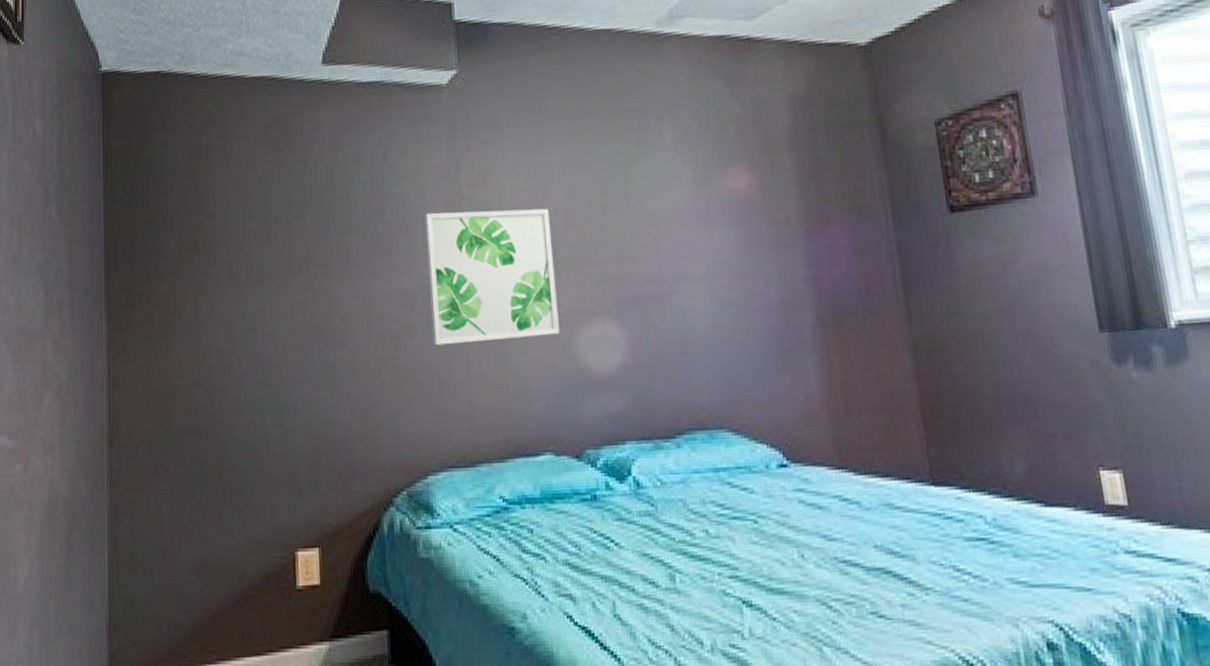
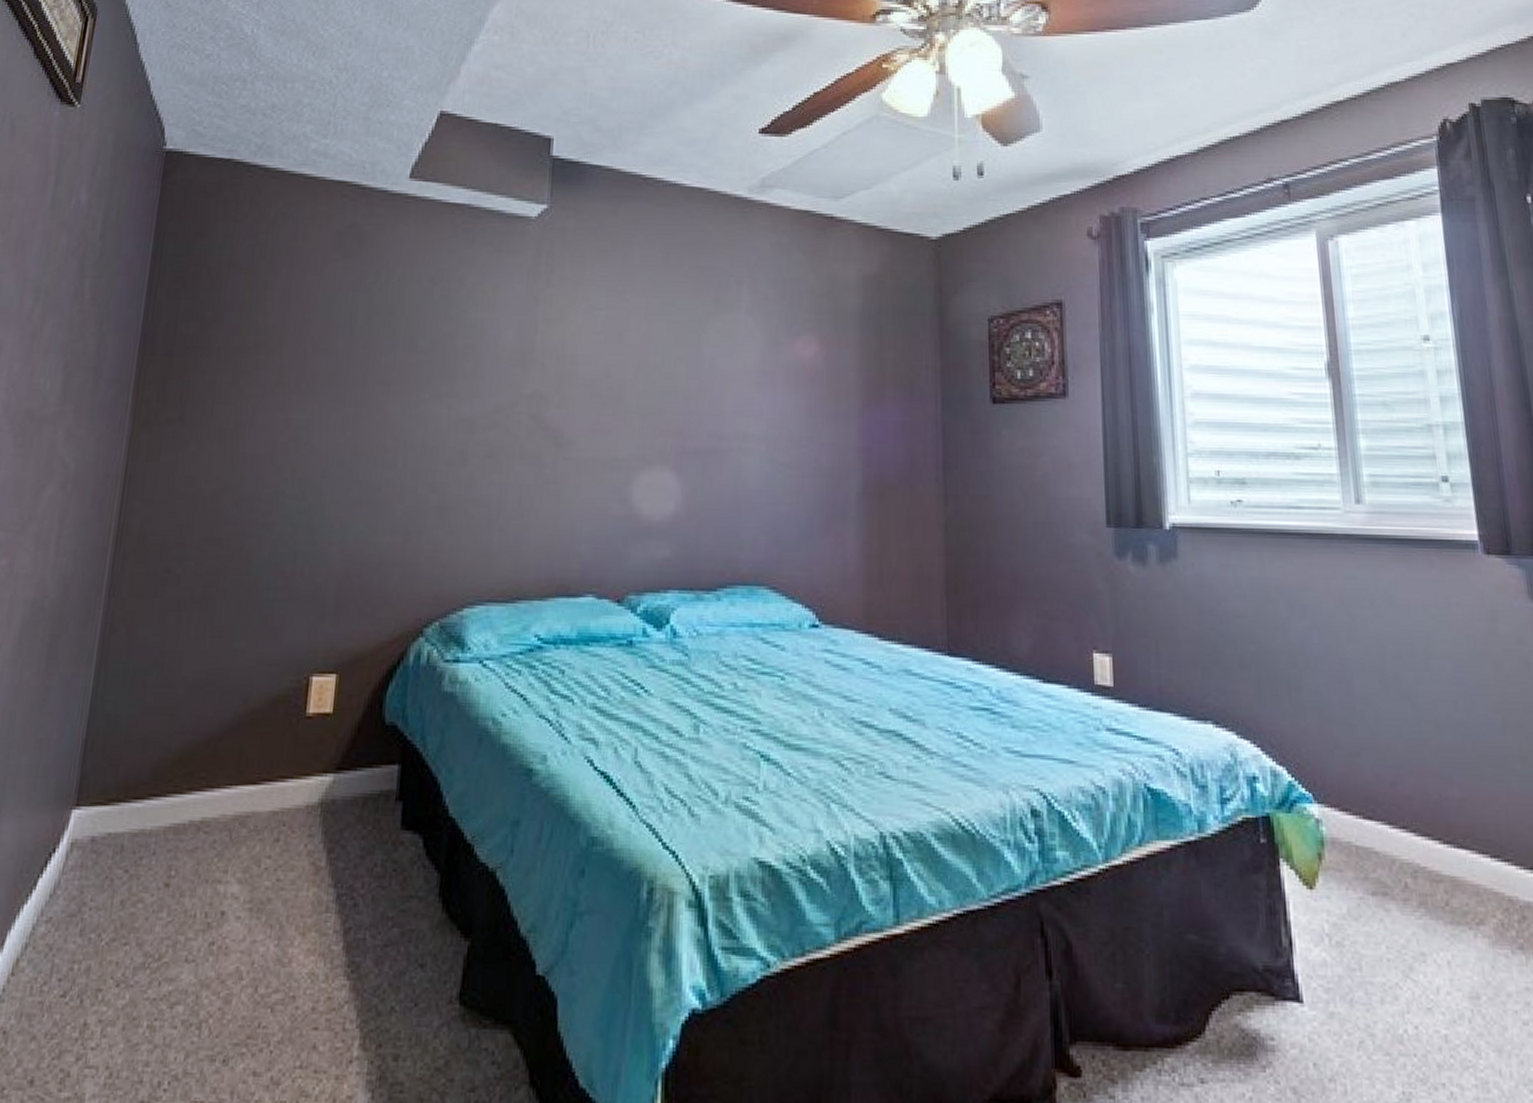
wall art: present [424,208,560,346] -> none [487,342,622,478]

